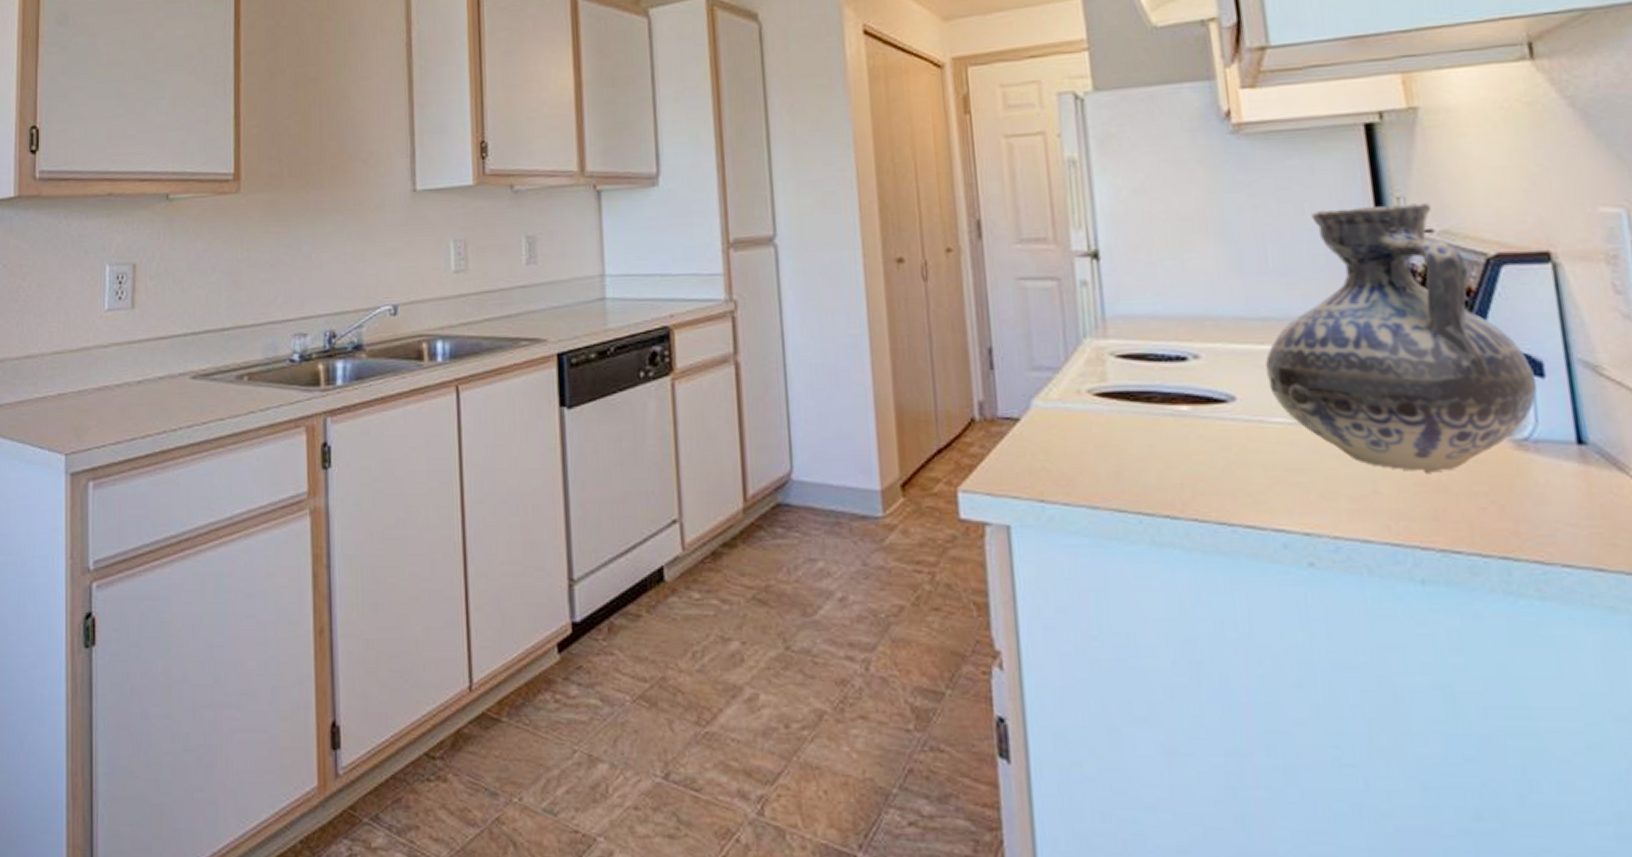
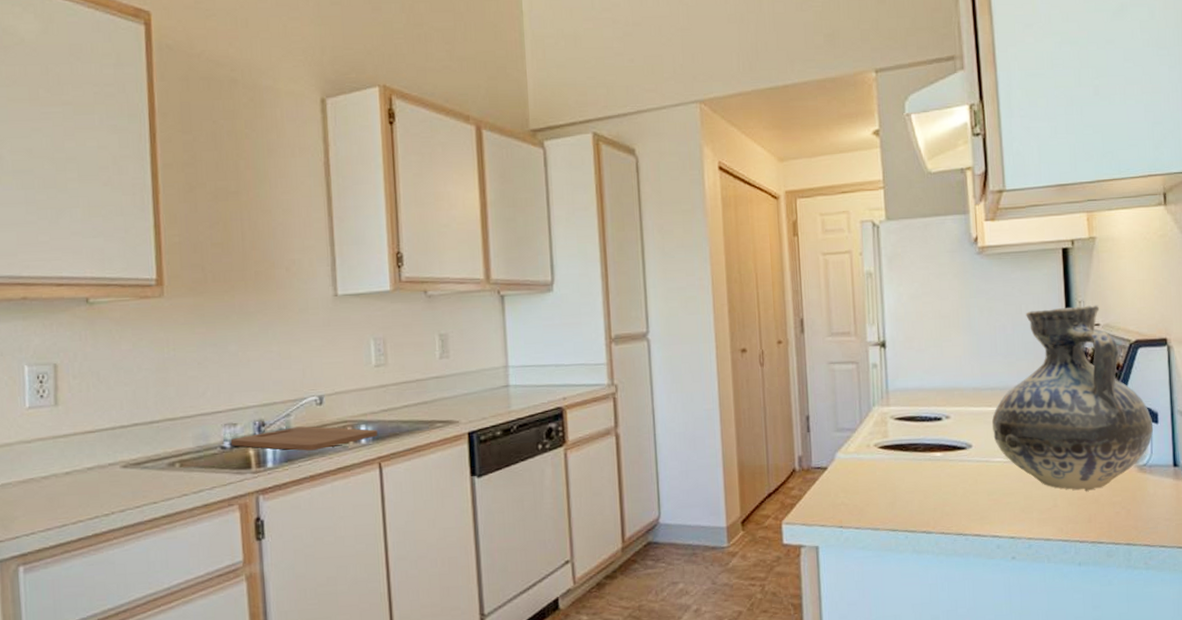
cutting board: none [300,339,455,368] -> present [230,426,377,451]

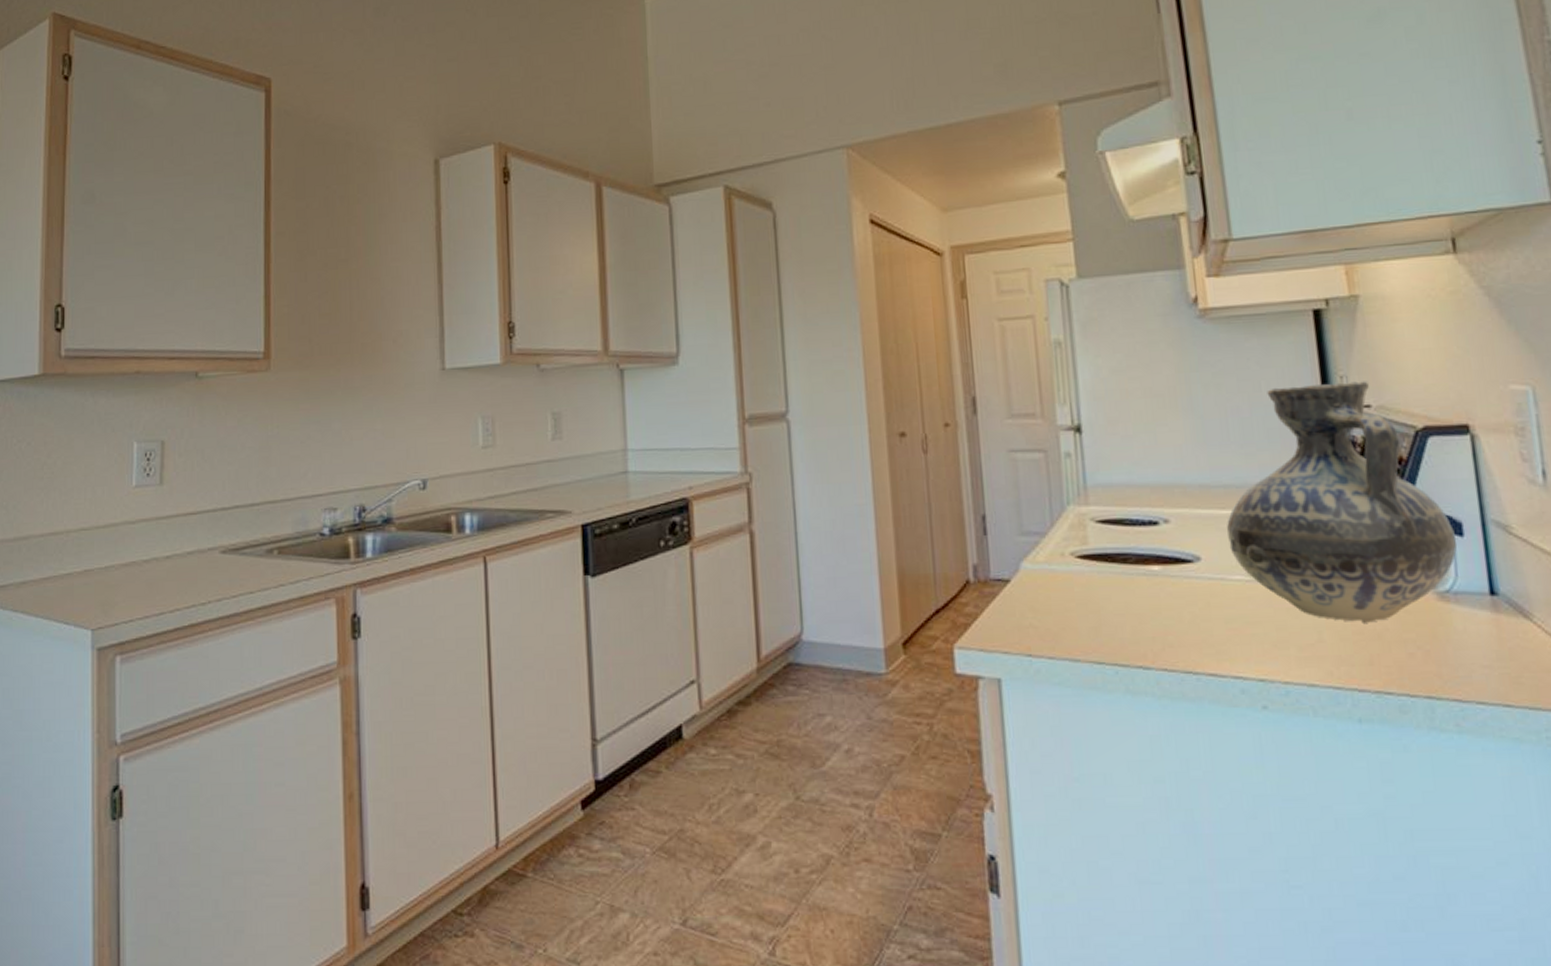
cutting board: present [230,426,377,451] -> none [330,513,483,541]

